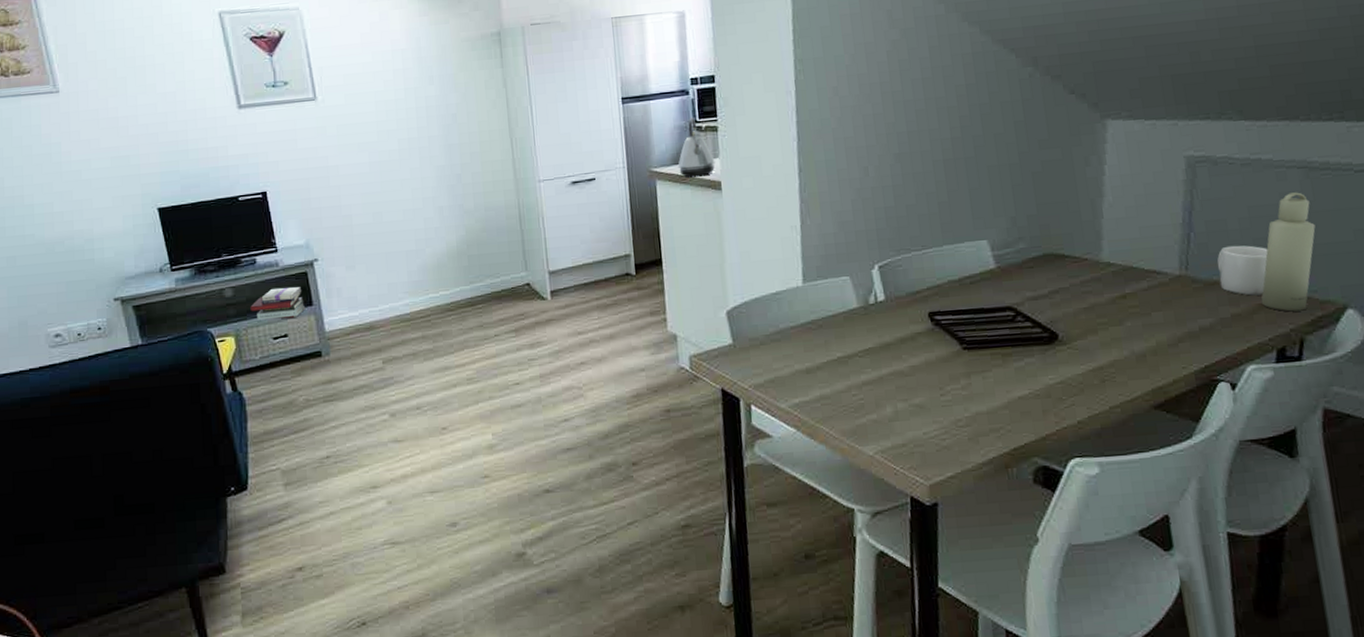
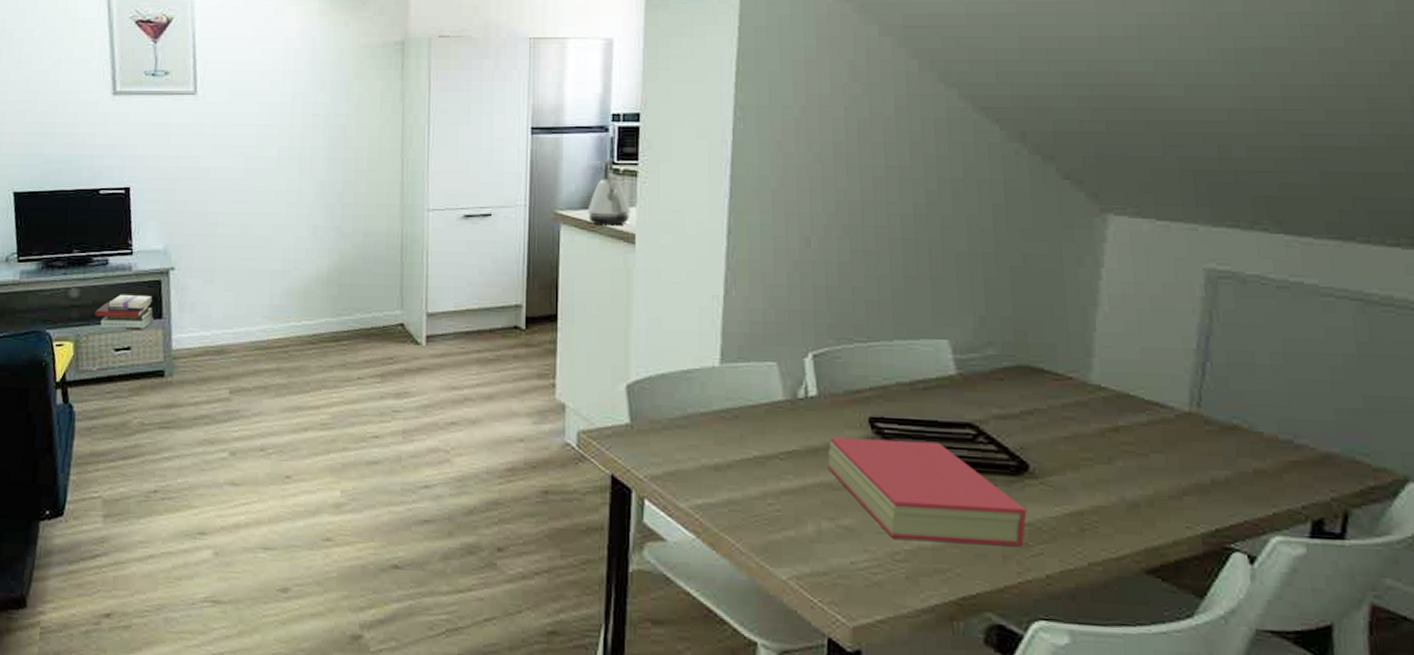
book: none [897,325,1060,409] -> present [827,437,1027,547]
mug: present [1217,245,1268,296] -> none [1238,384,1307,450]
bottle: present [1261,192,1316,312] -> none [1294,328,1371,477]

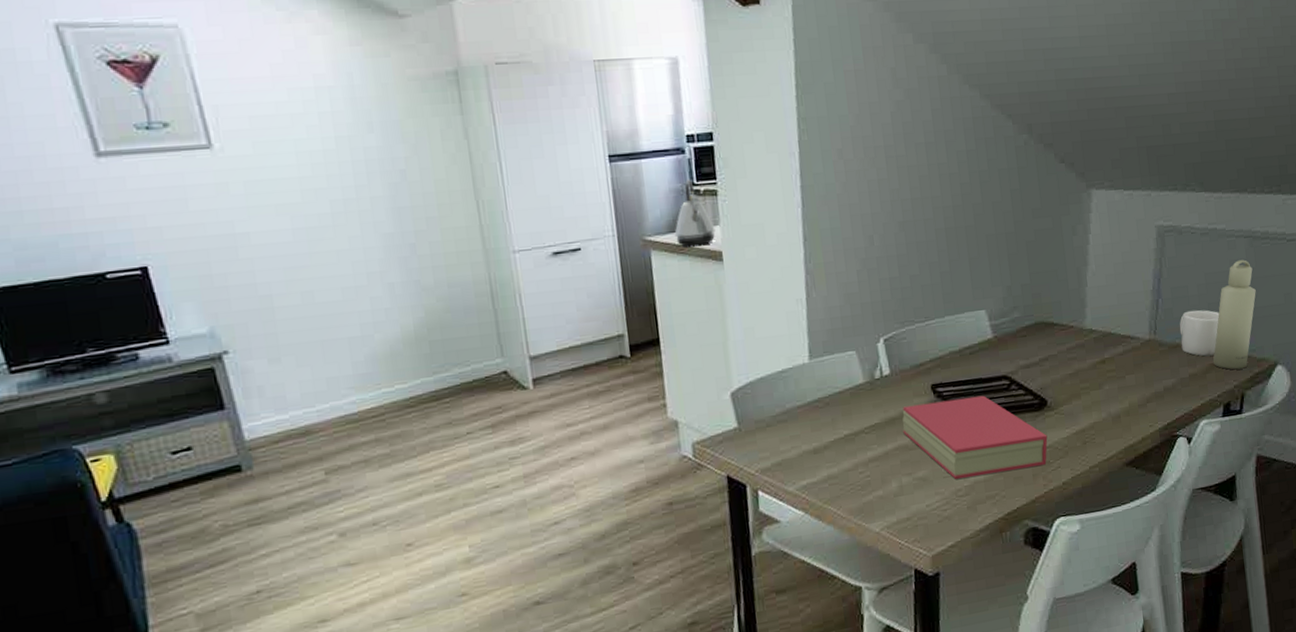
books: present [95,294,155,330] -> none [134,387,216,432]
mug: none [1238,384,1307,450] -> present [1179,310,1220,357]
bottle: none [1294,328,1371,477] -> present [1213,260,1256,370]

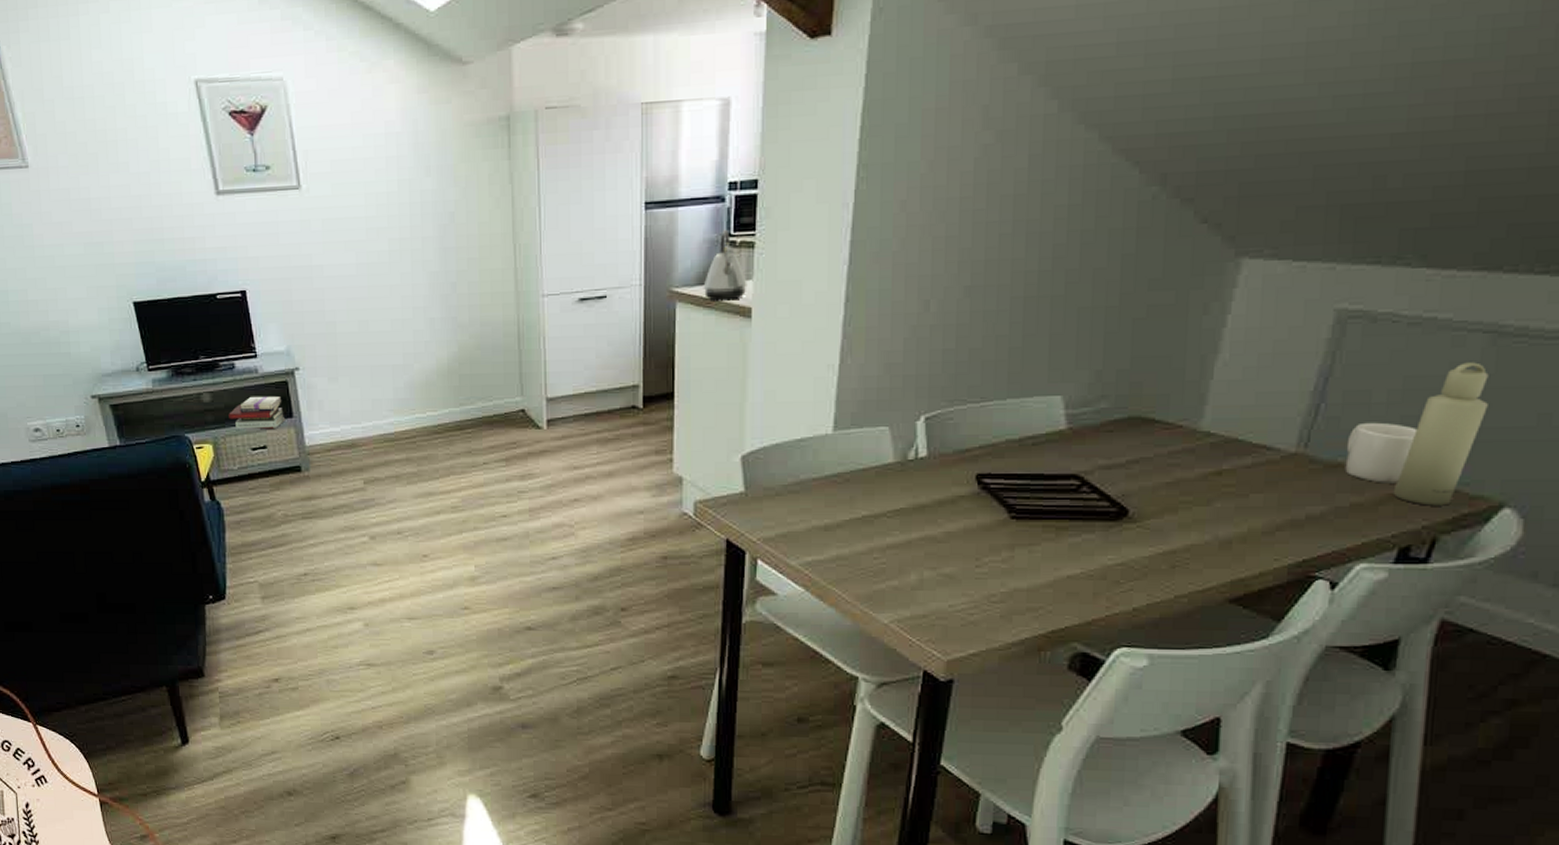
books: none [134,387,216,432] -> present [228,396,286,430]
book: present [902,395,1048,479] -> none [933,493,1122,585]

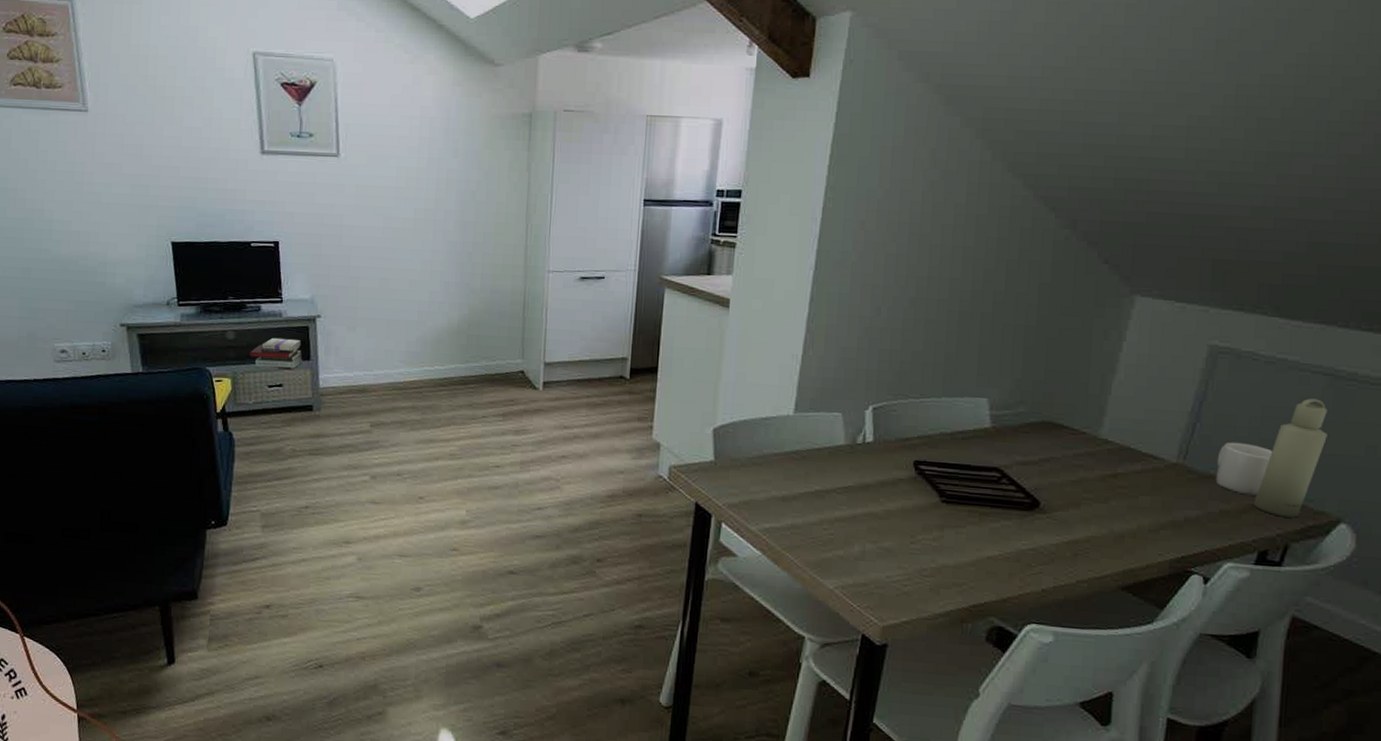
kettle: present [703,229,747,301] -> none [689,229,728,291]

